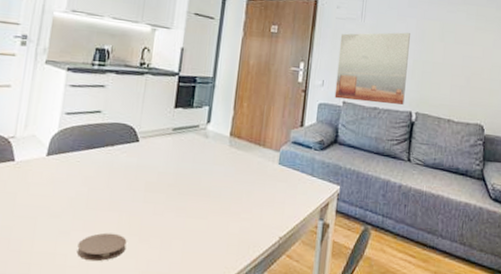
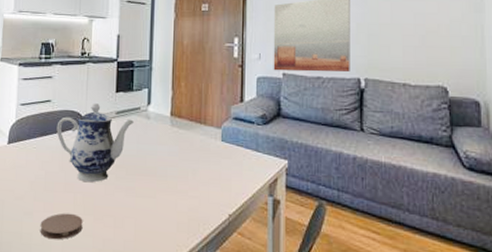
teapot: none [105,117,191,201] -> present [56,102,134,182]

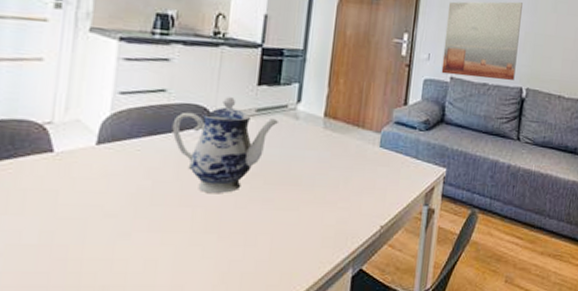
coaster: present [40,213,83,240] -> none [140,232,203,265]

